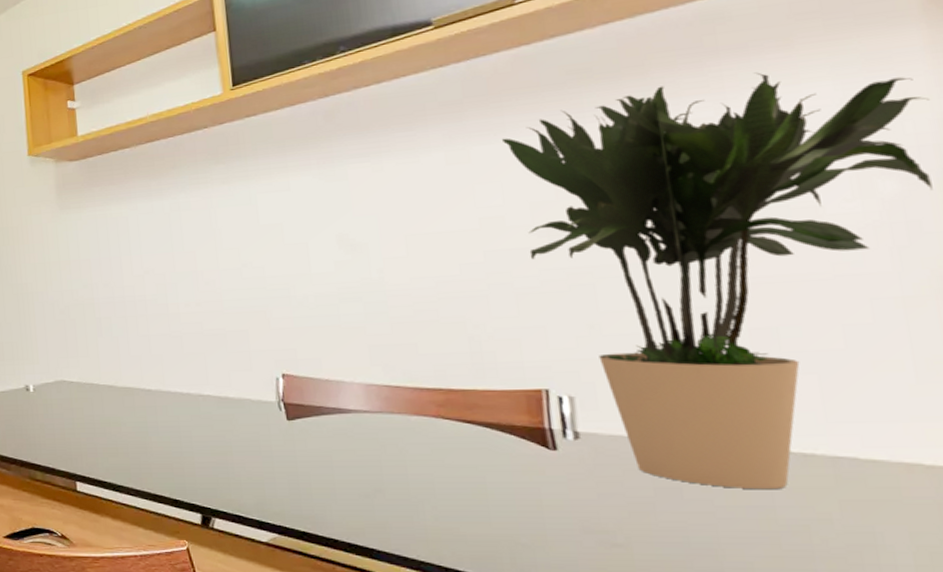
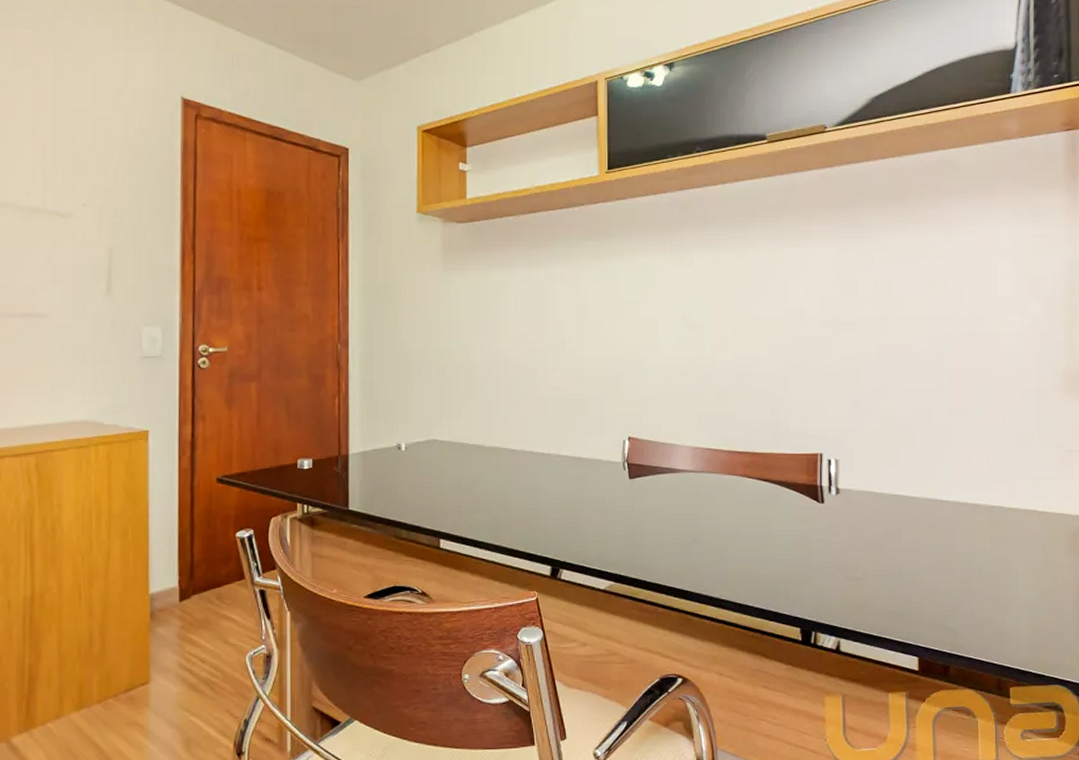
potted plant: present [502,72,933,490] -> none [808,212,1063,532]

